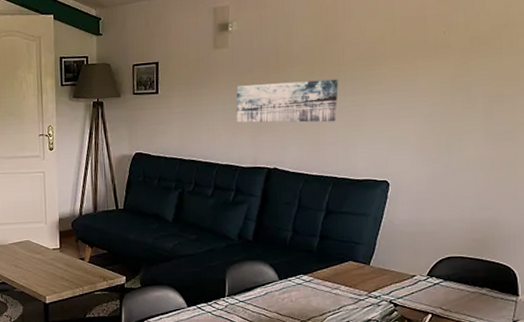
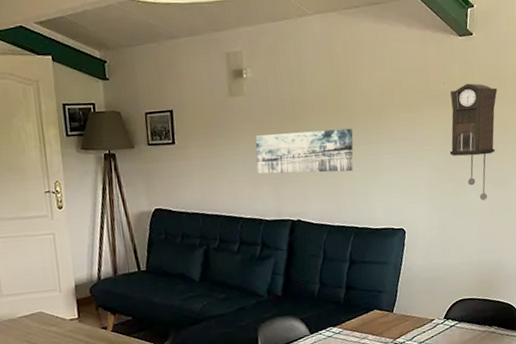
pendulum clock: none [445,32,508,155] -> present [449,83,498,201]

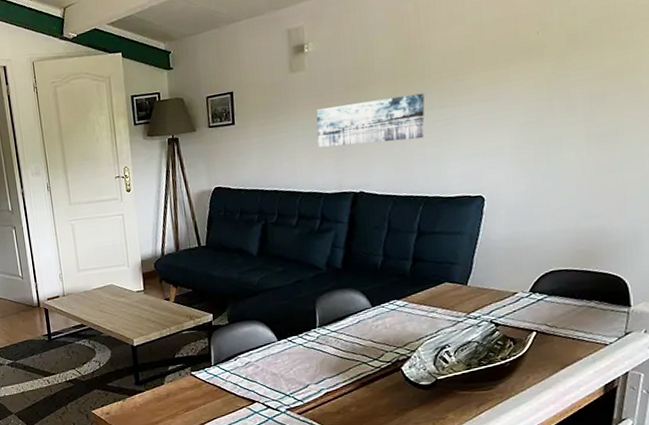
pendulum clock: present [449,83,498,201] -> none [542,28,609,161]

